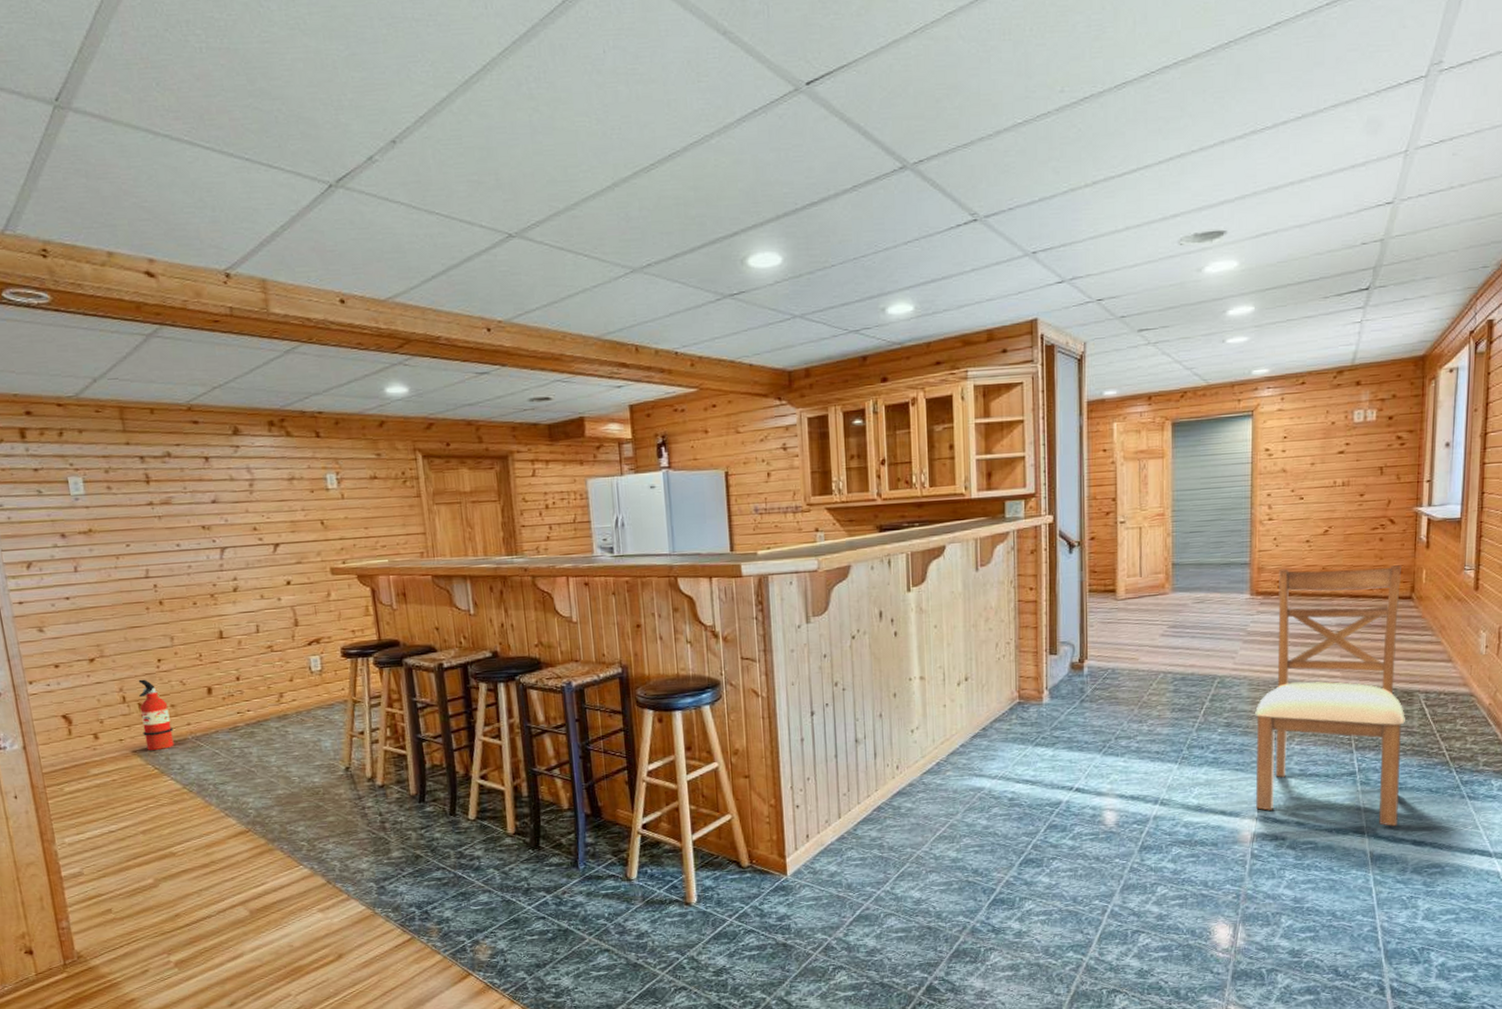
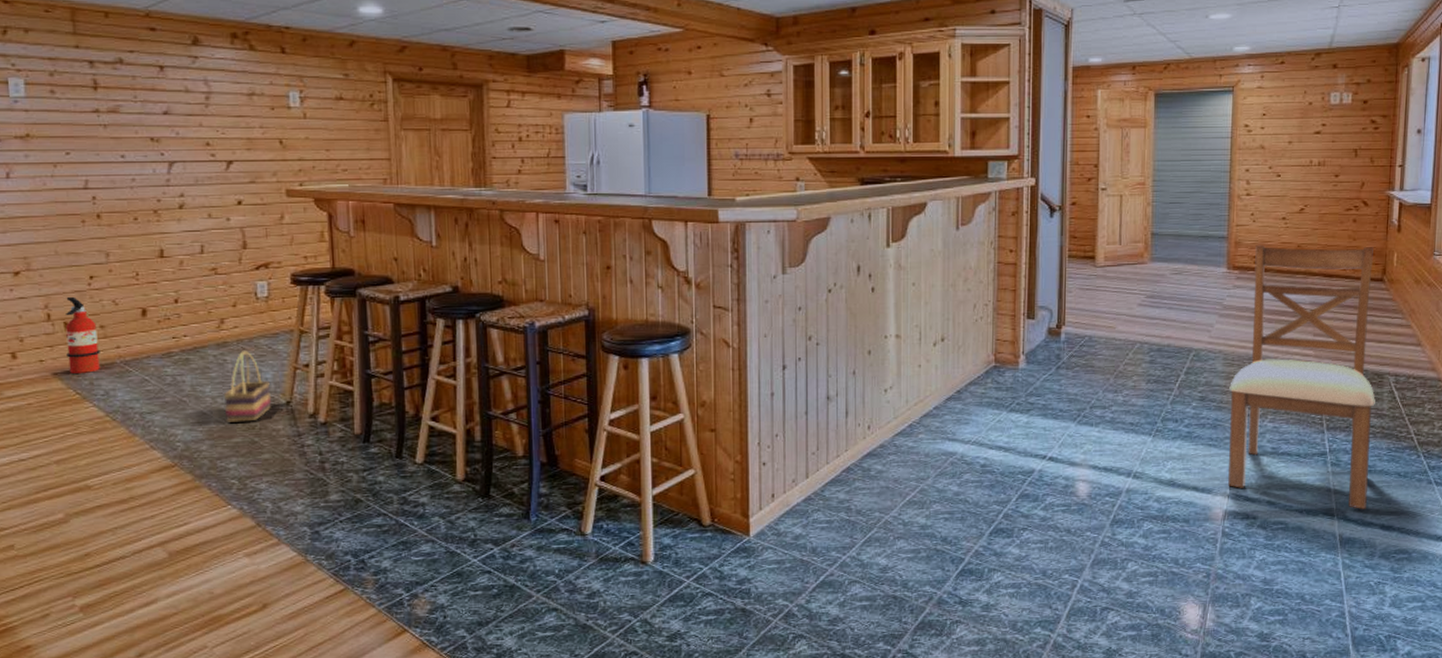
basket: none [287,722,332,789] -> present [223,351,271,422]

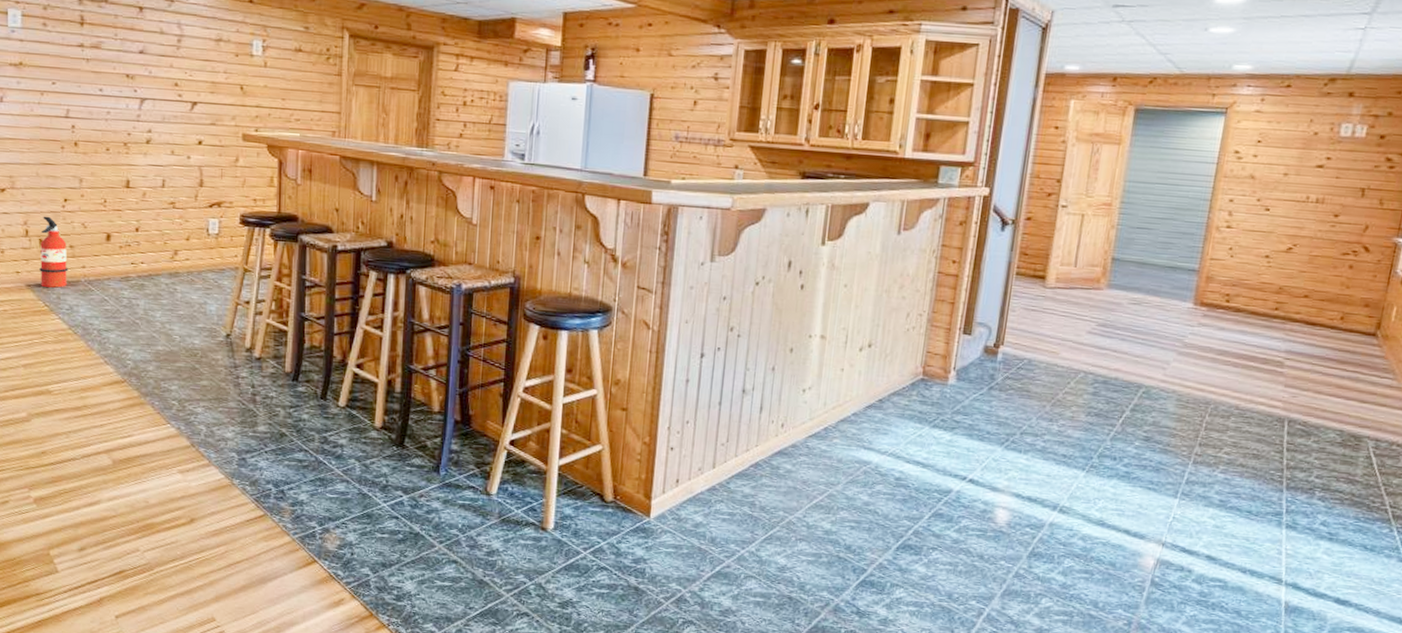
basket: present [223,351,271,422] -> none [171,282,213,349]
chair: present [1228,245,1375,510] -> none [1164,283,1370,580]

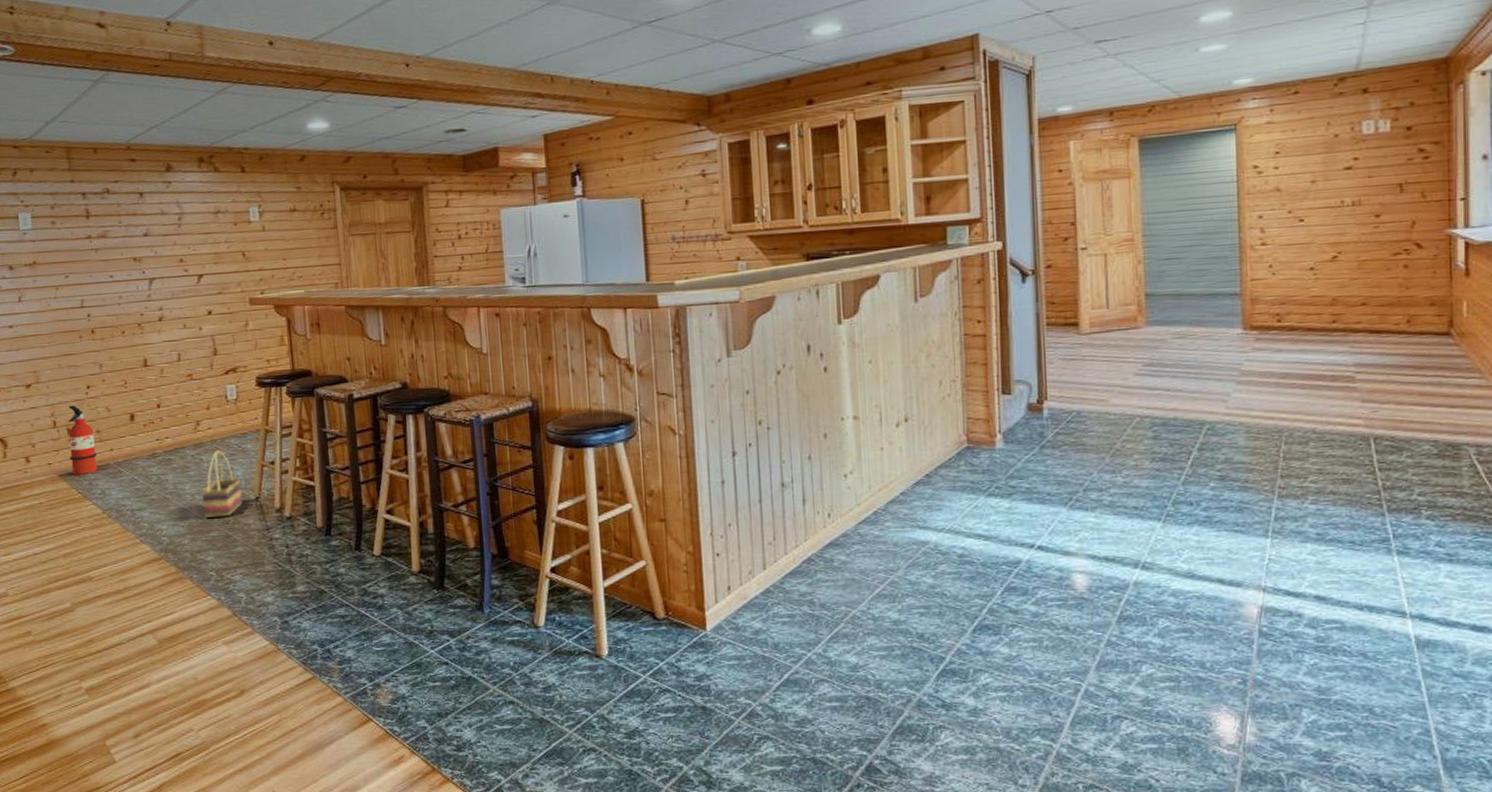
basket: none [171,282,213,349] -> present [200,450,242,518]

